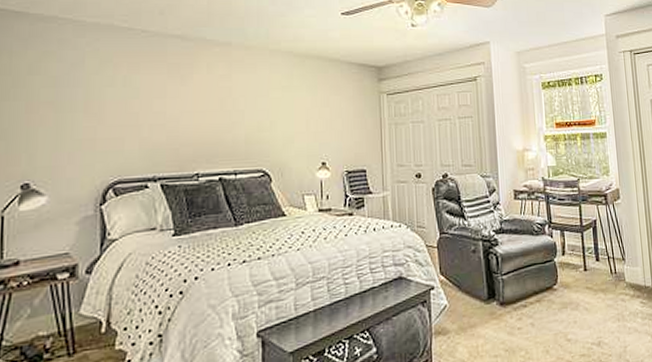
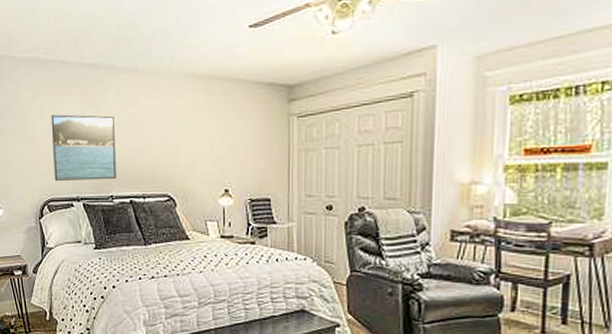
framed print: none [124,86,204,159] -> present [51,114,117,181]

